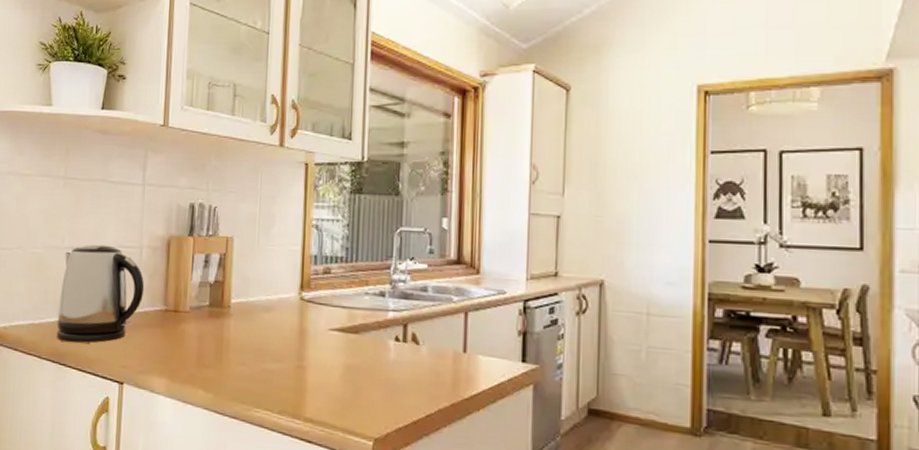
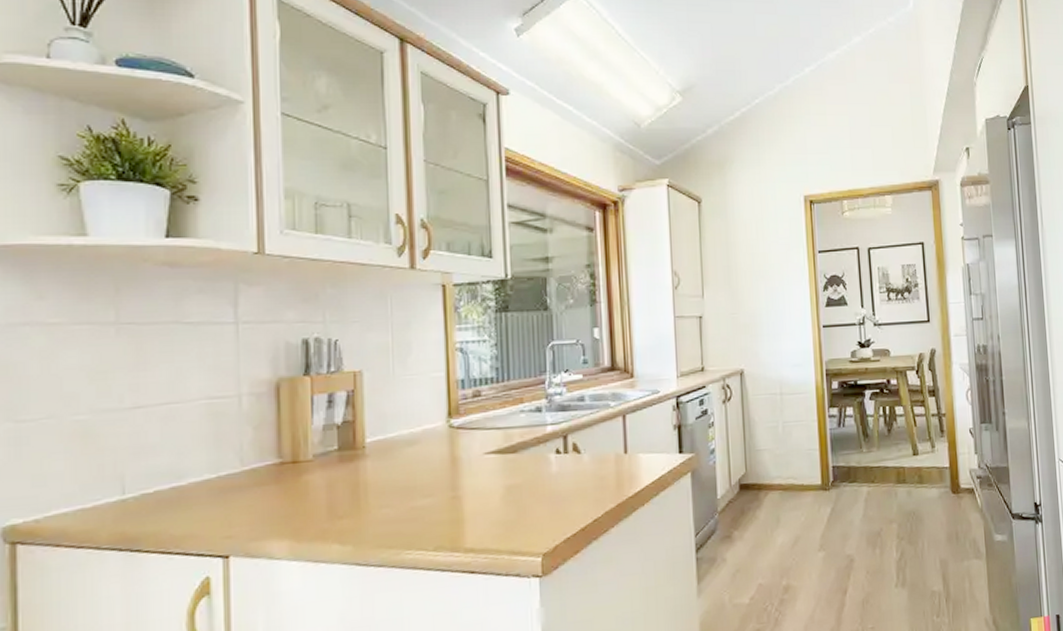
kettle: present [56,244,145,344] -> none [121,398,249,523]

